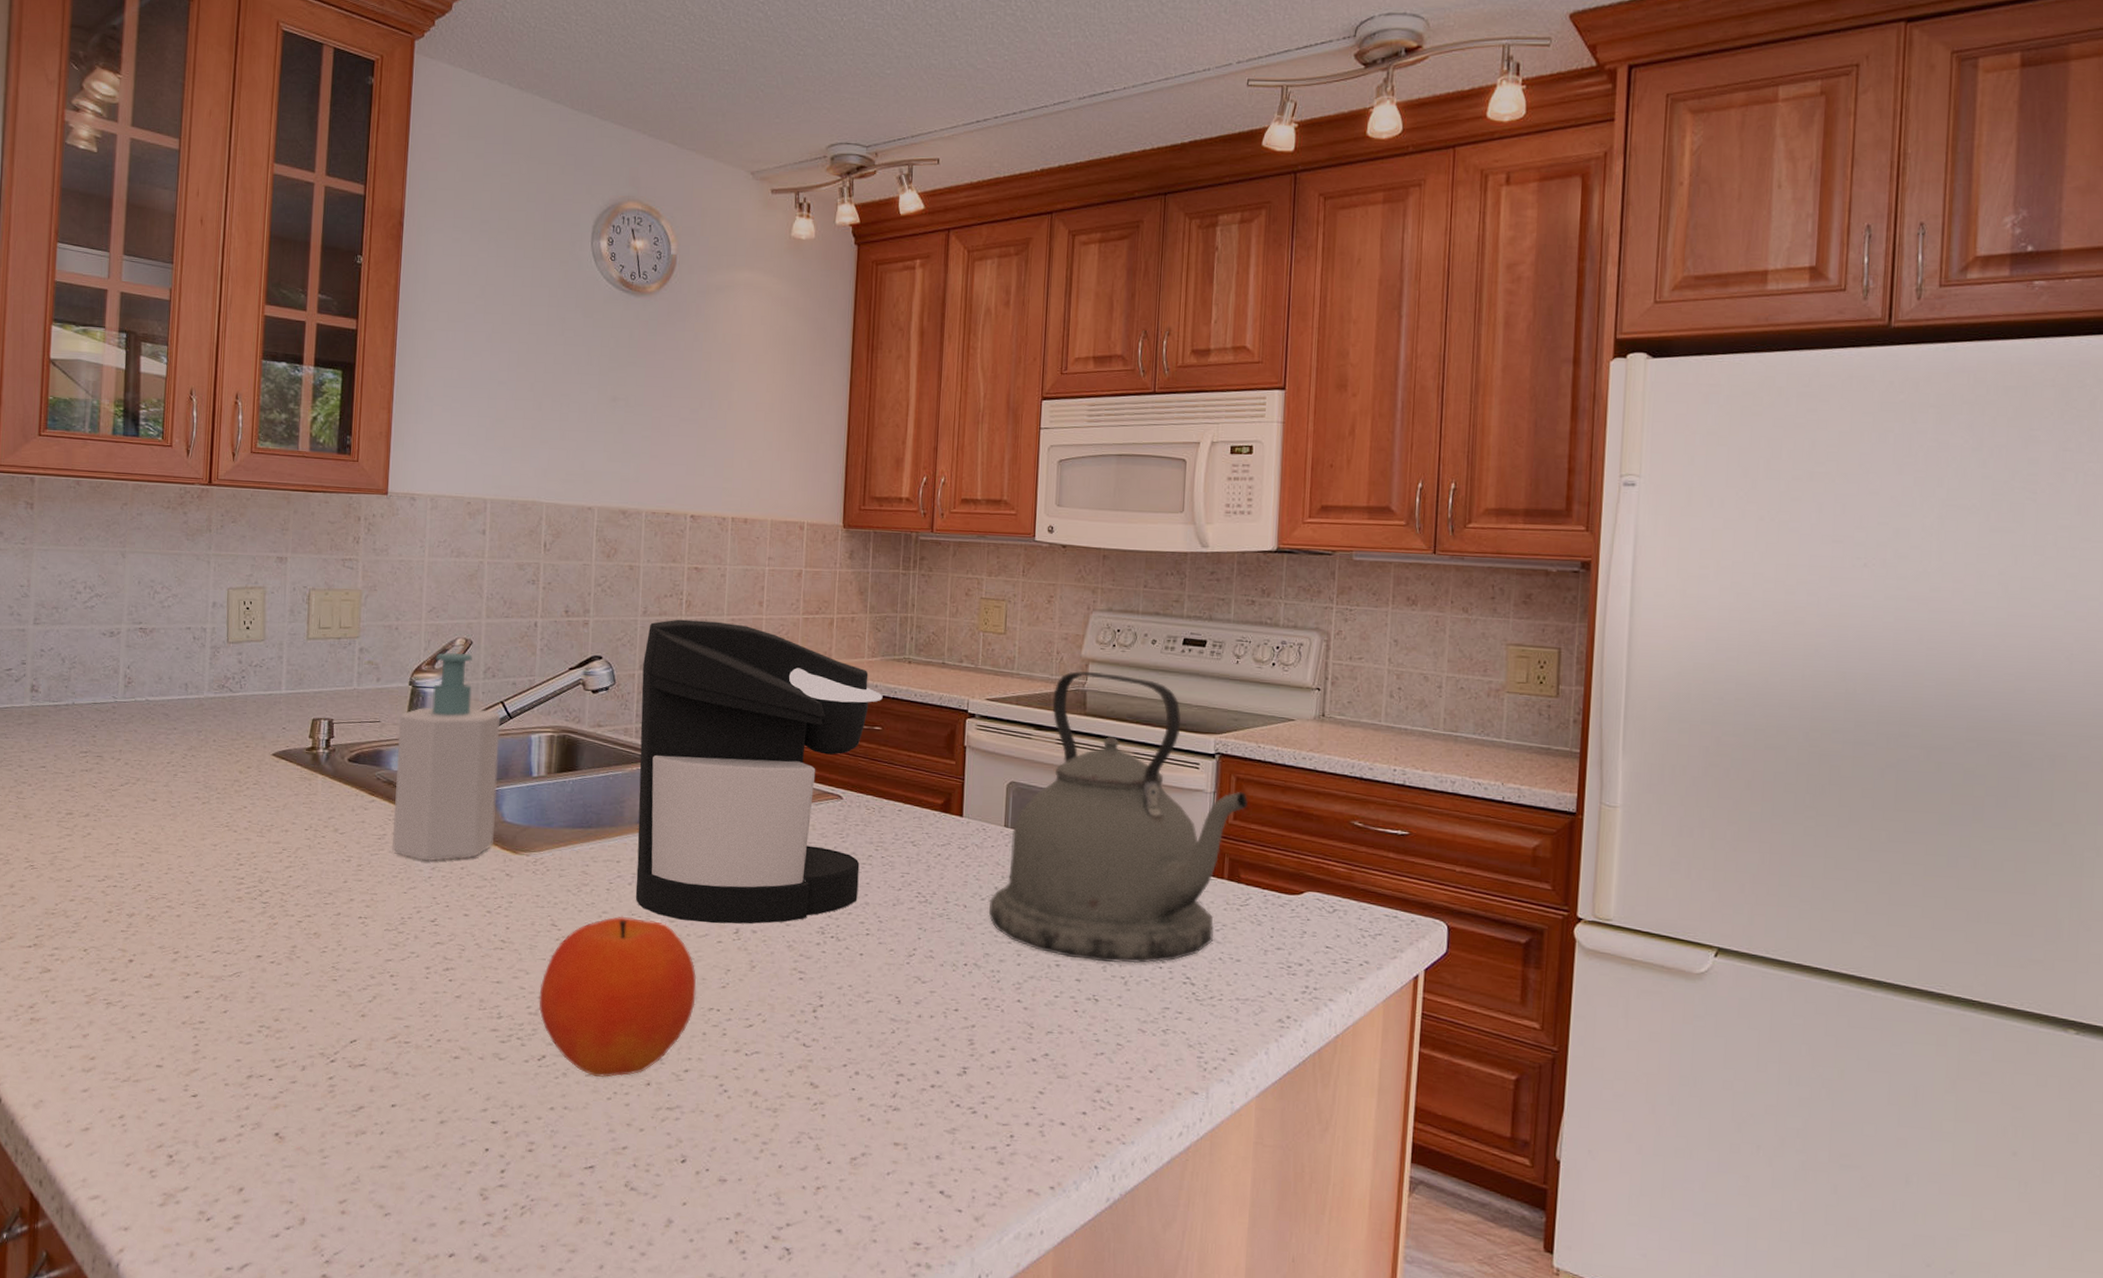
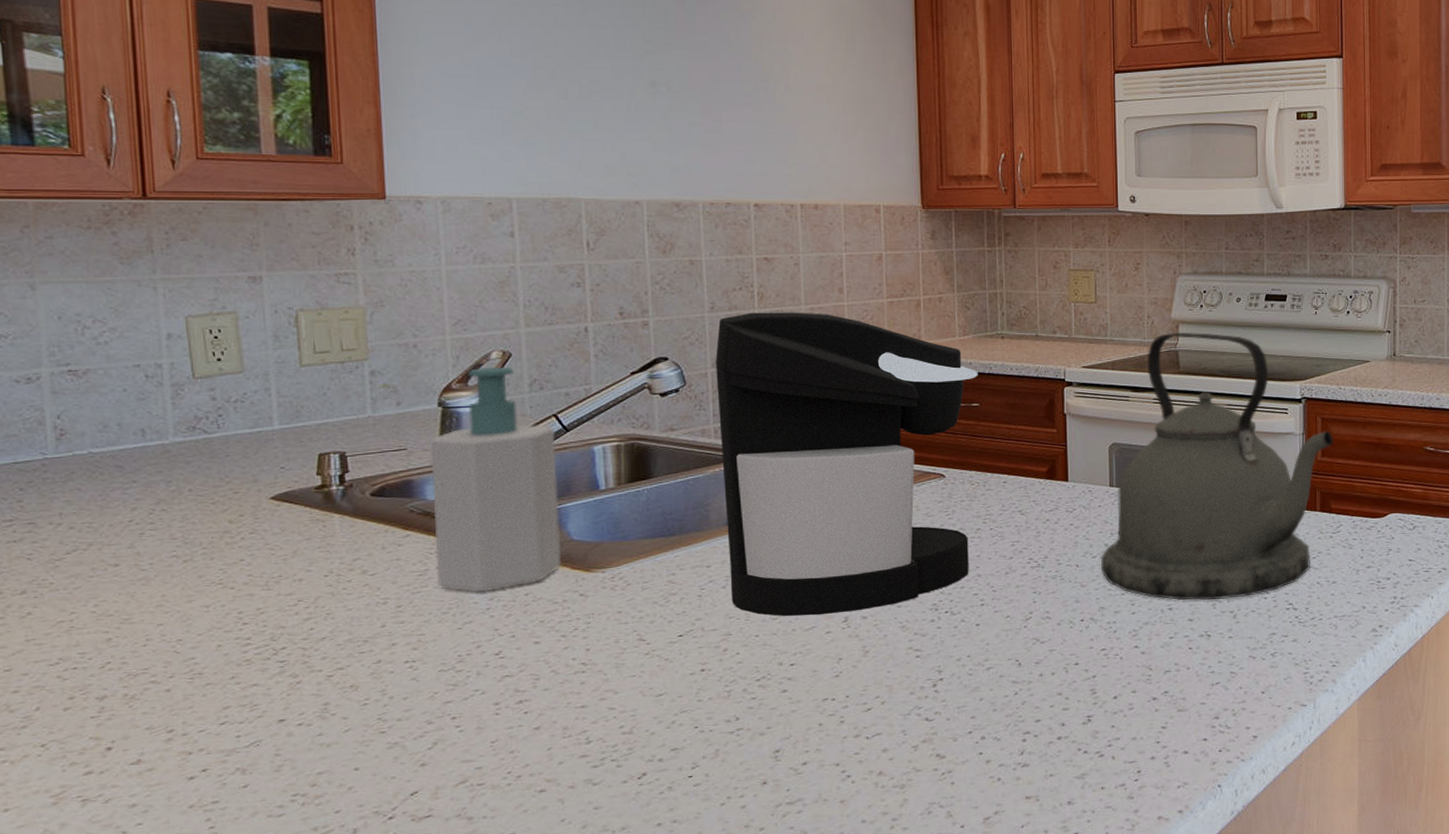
fruit: present [539,916,697,1077] -> none [632,620,808,785]

